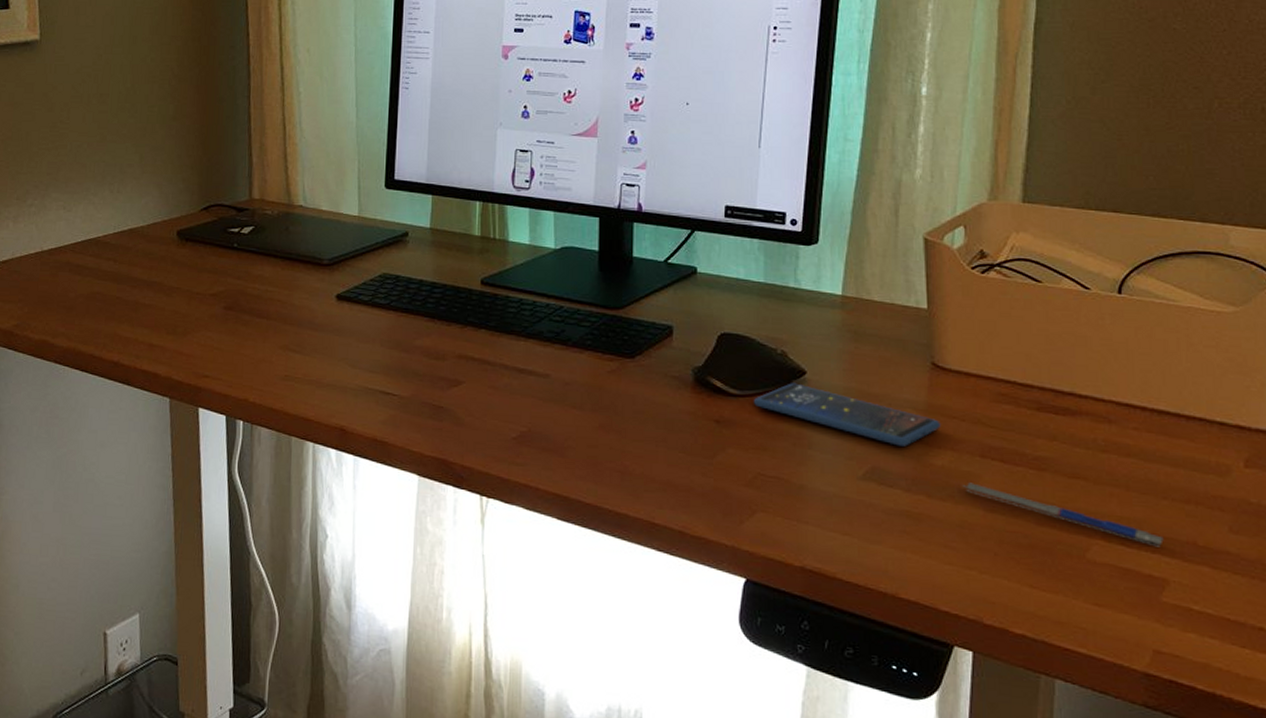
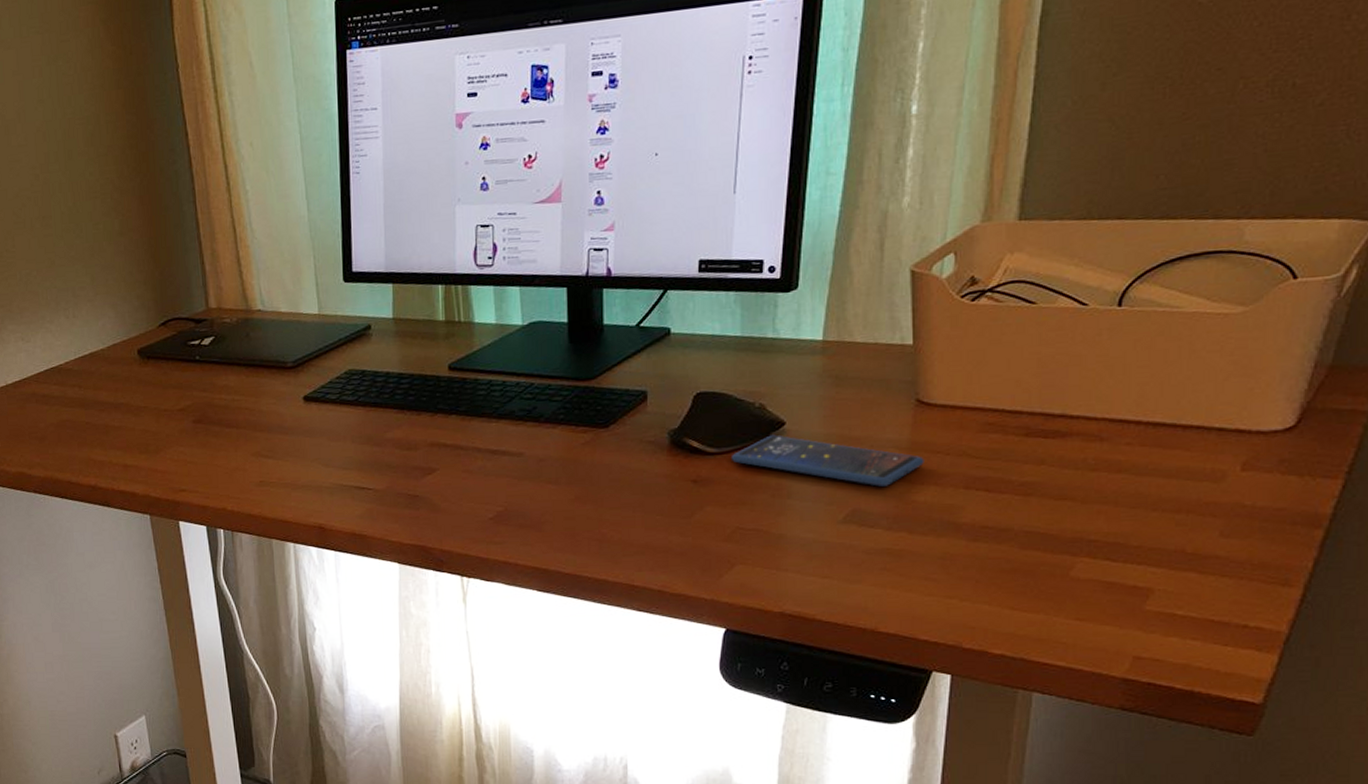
pen: present [962,482,1164,547] -> none [945,515,1151,559]

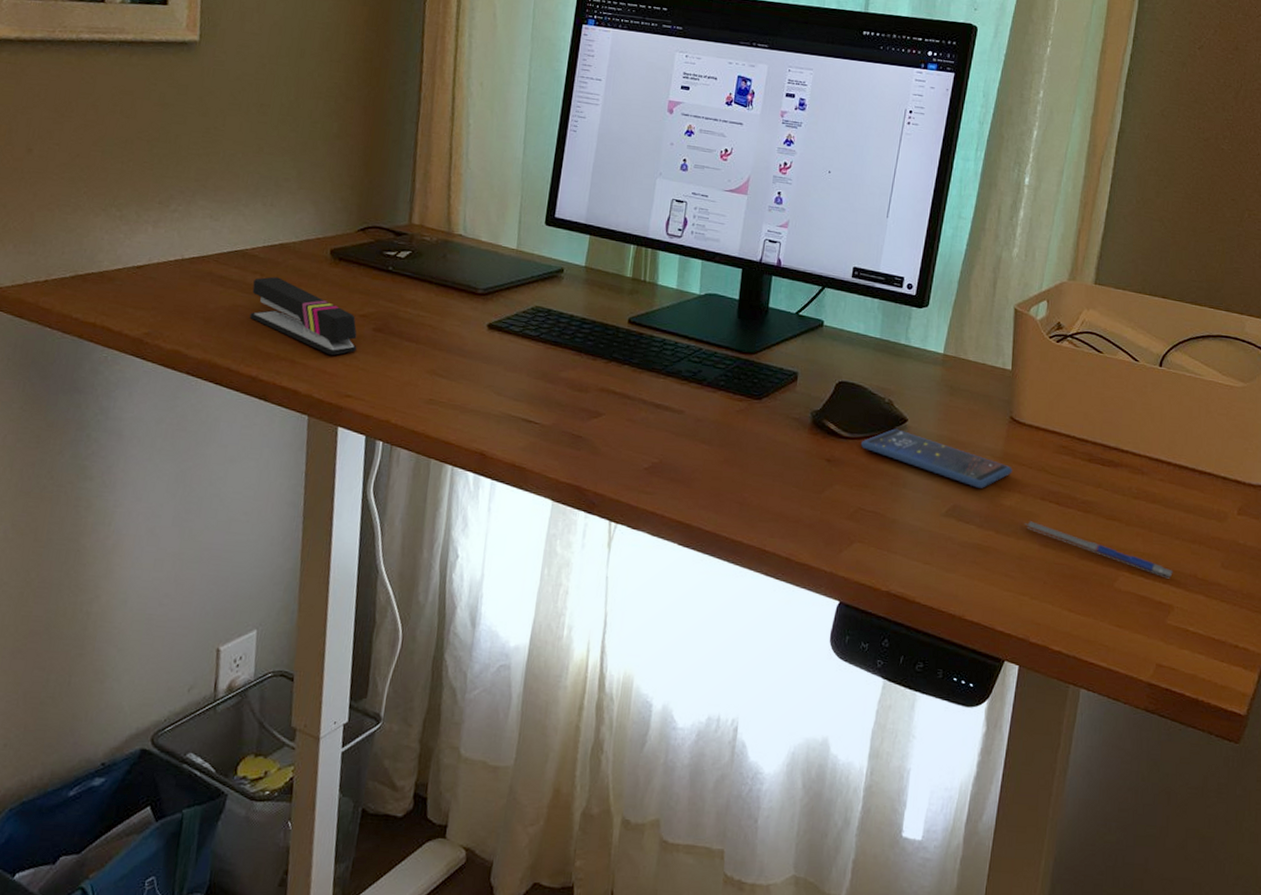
stapler: none [74,386,181,453] -> present [250,276,357,355]
pen: none [945,515,1151,559] -> present [1024,521,1173,579]

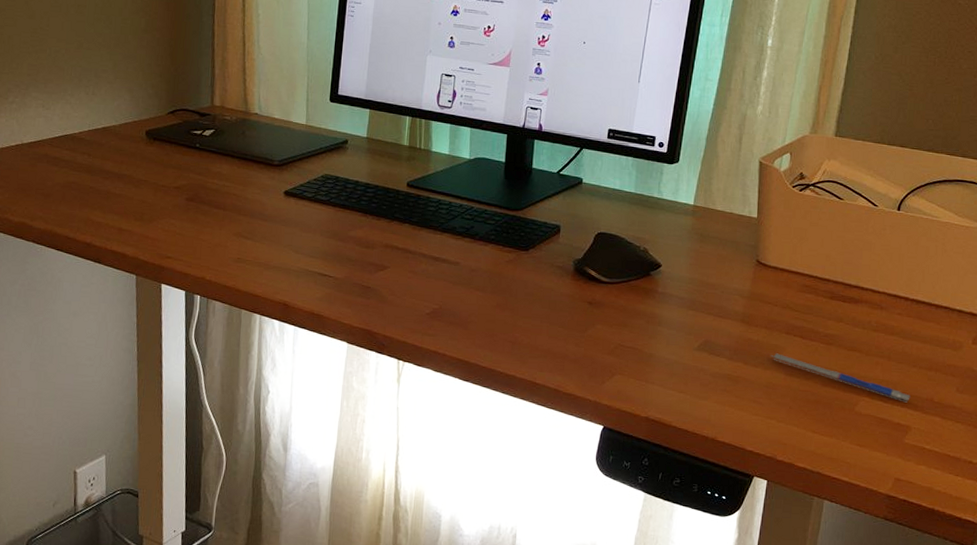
stapler: present [250,276,357,355] -> none [81,156,173,222]
smartphone: present [860,429,1012,488] -> none [619,273,759,325]

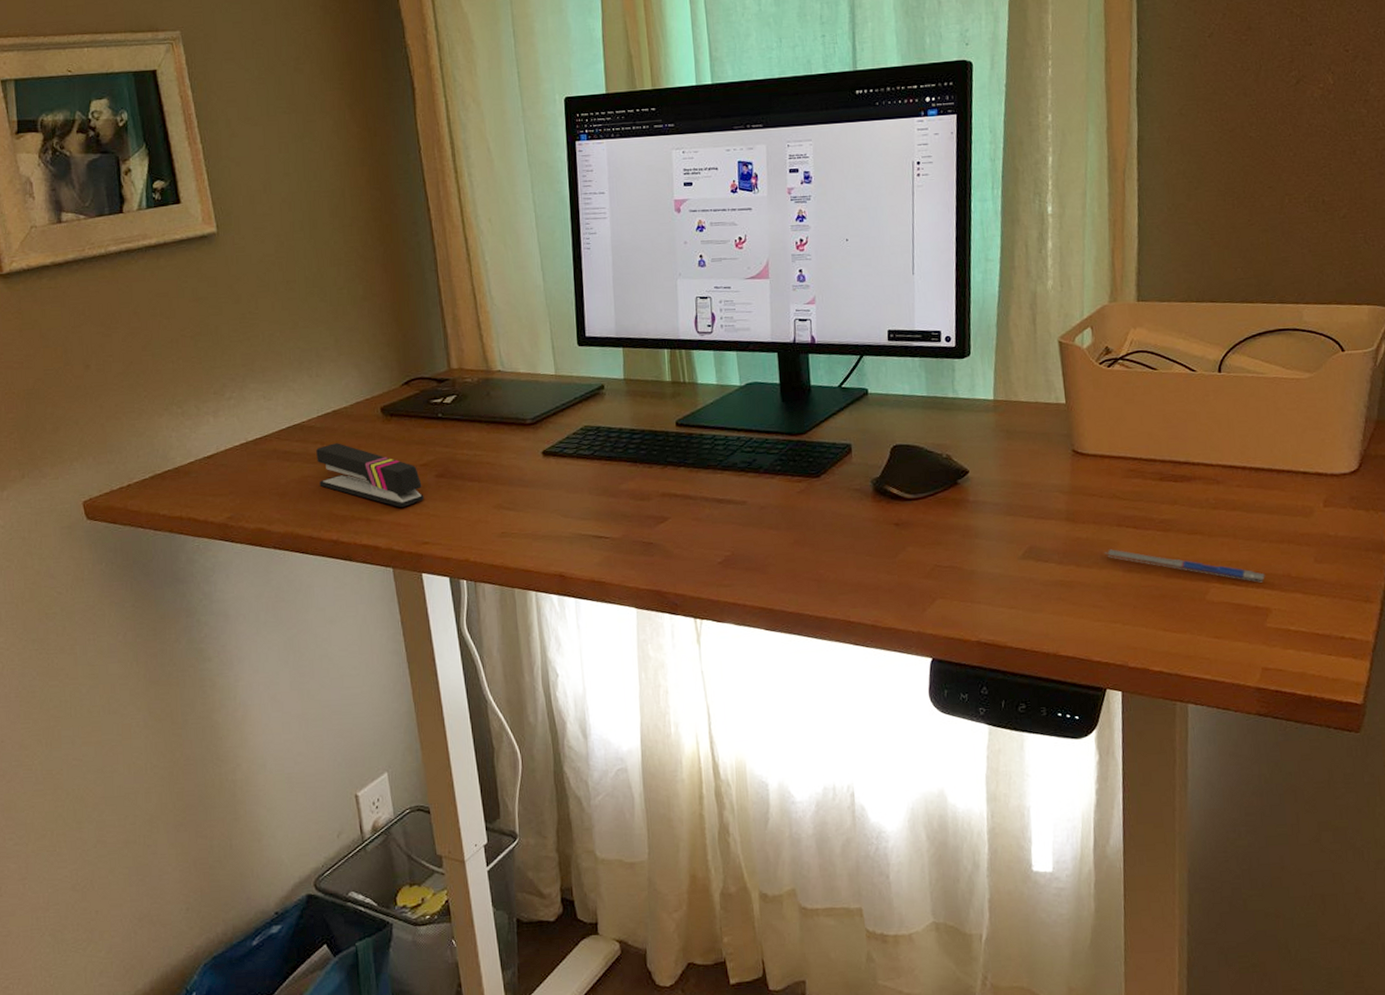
stapler: none [81,156,173,222] -> present [316,443,424,507]

